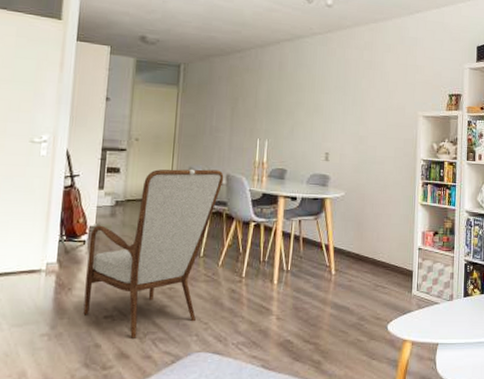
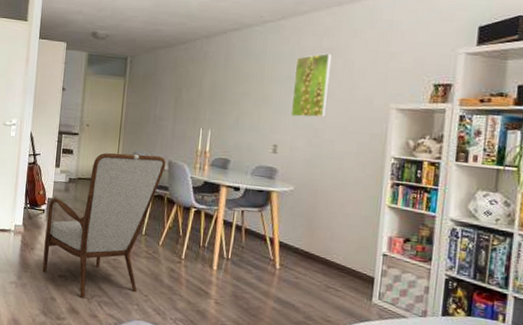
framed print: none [339,65,372,125] -> present [290,53,333,118]

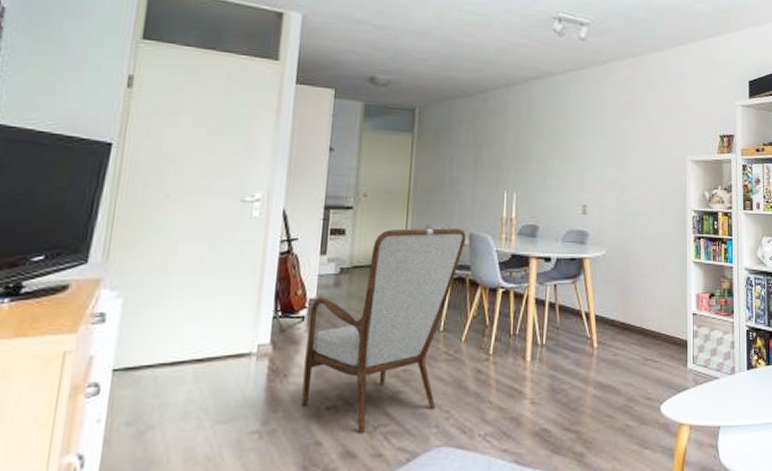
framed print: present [290,53,333,118] -> none [597,104,632,173]

